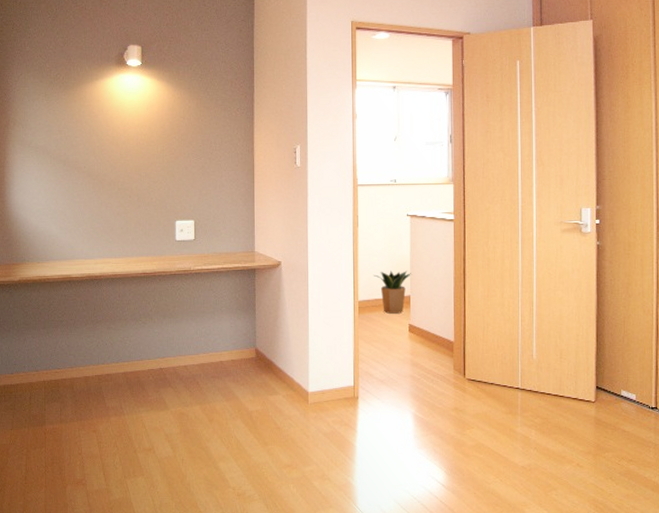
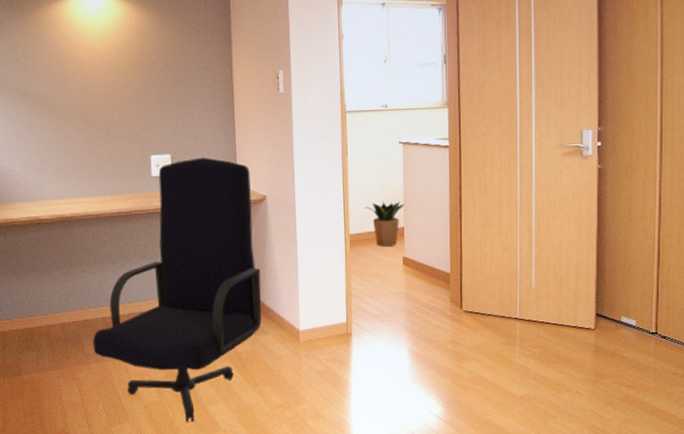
office chair: none [113,224,274,479] -> present [92,157,262,423]

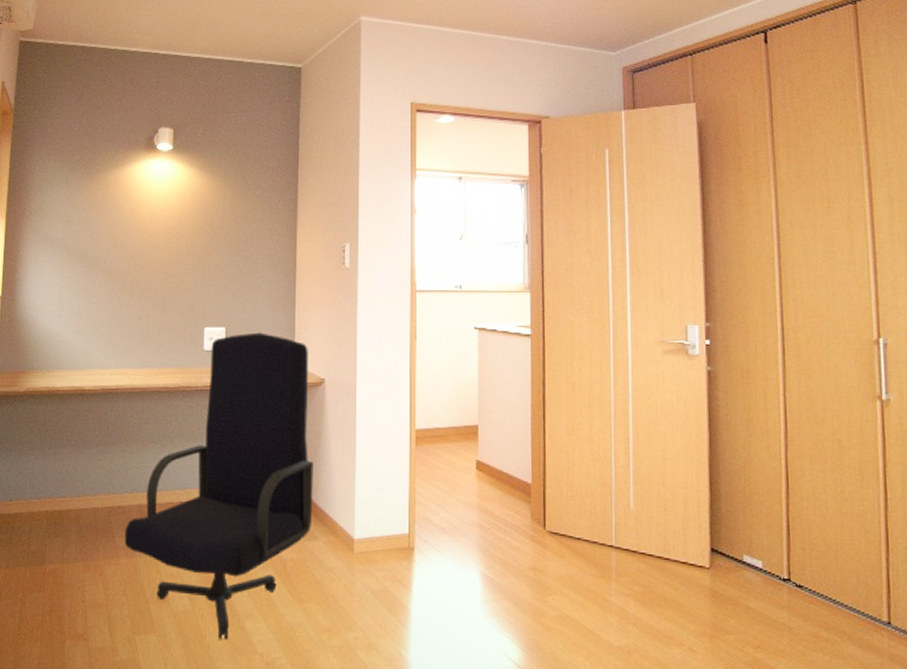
potted plant: present [366,201,406,247] -> none [435,394,481,447]

